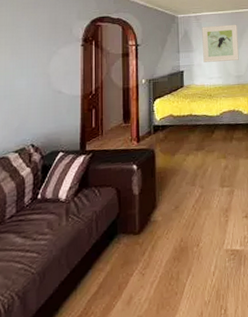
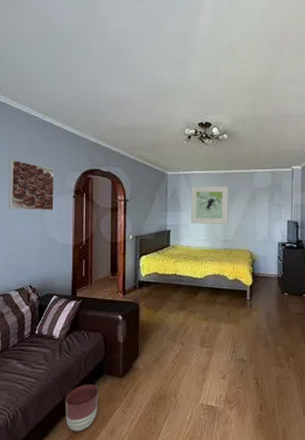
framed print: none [8,12,61,64] -> present [9,159,55,211]
planter: none [74,248,113,310] -> present [65,385,99,432]

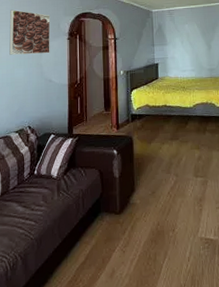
planter: present [65,385,99,432] -> none [64,224,97,277]
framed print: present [191,185,229,224] -> none [175,18,211,56]

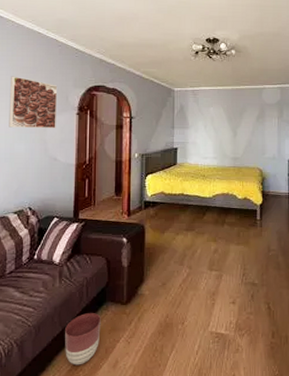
planter: none [64,224,97,277] -> present [65,313,101,366]

